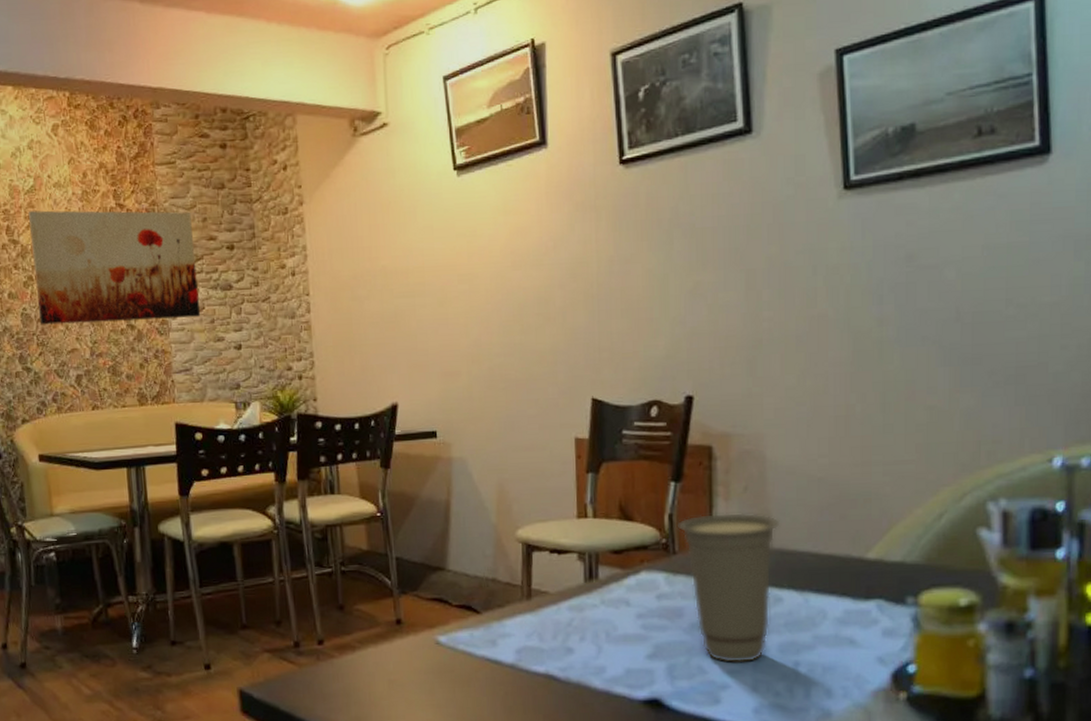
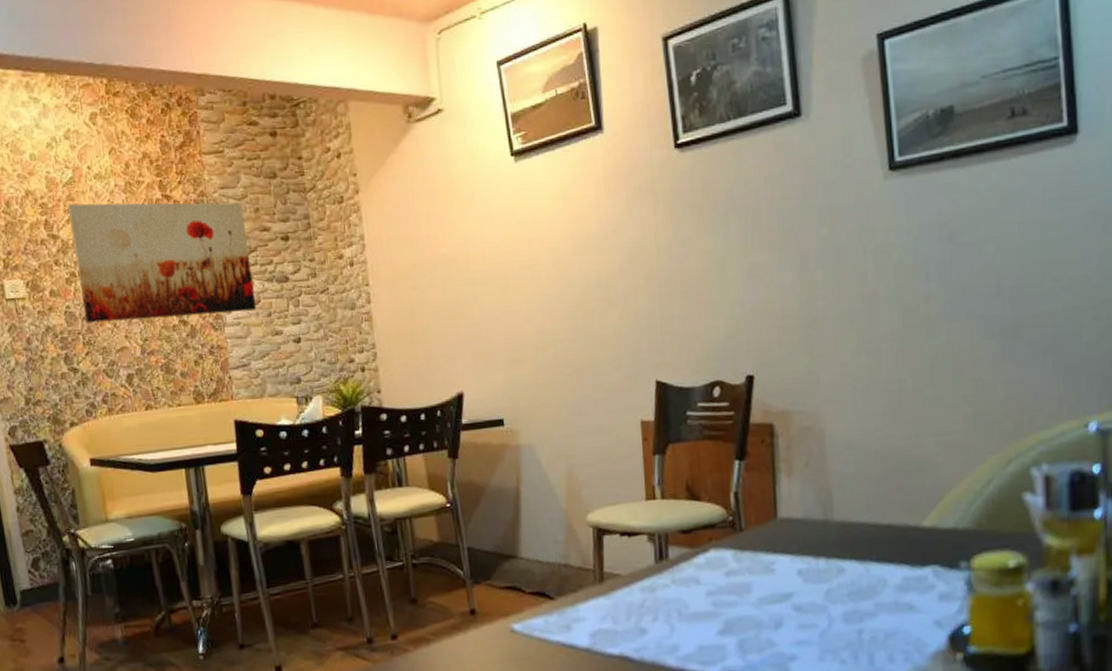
cup: present [677,512,780,664] -> none [742,487,841,635]

